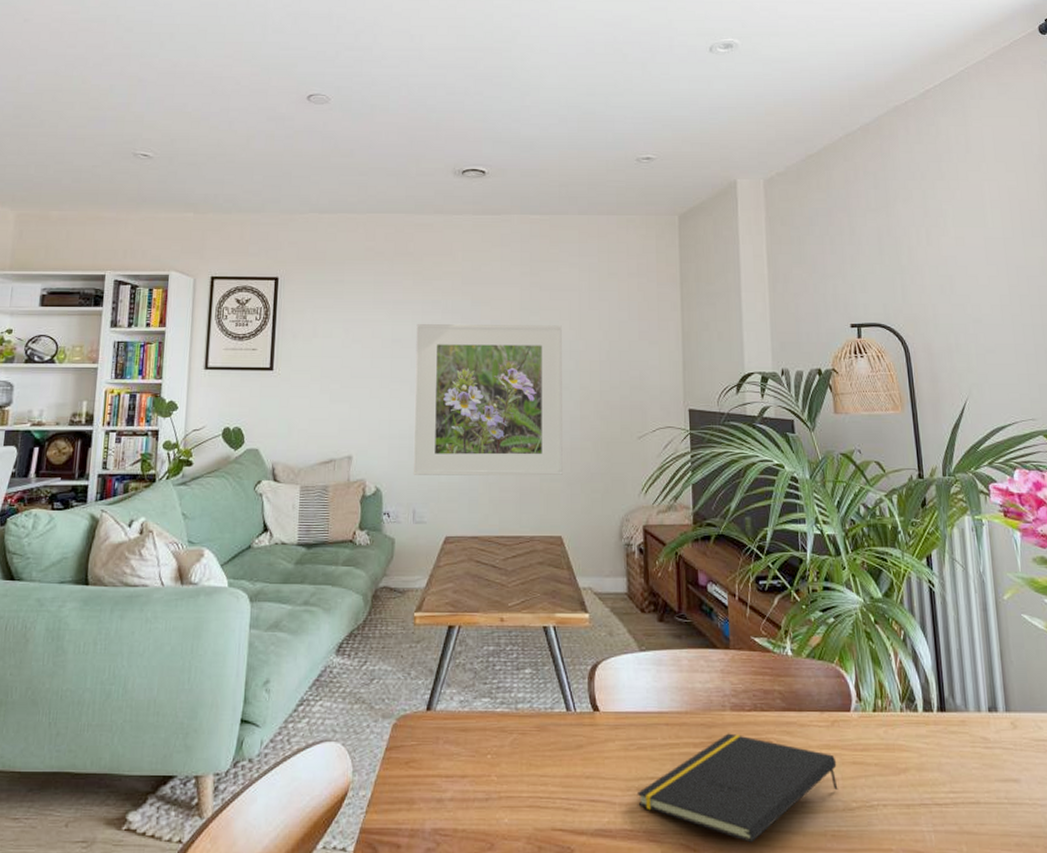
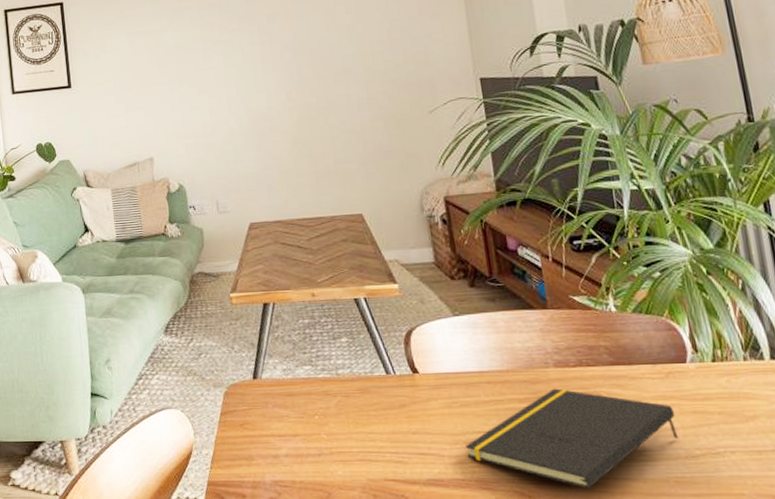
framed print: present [413,323,563,476] -> none [195,11,356,170]

